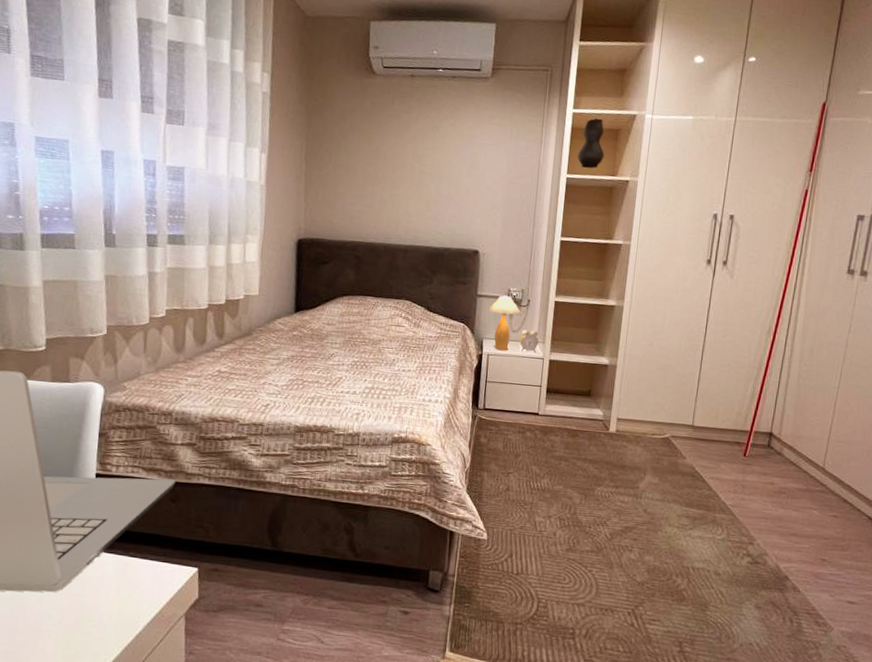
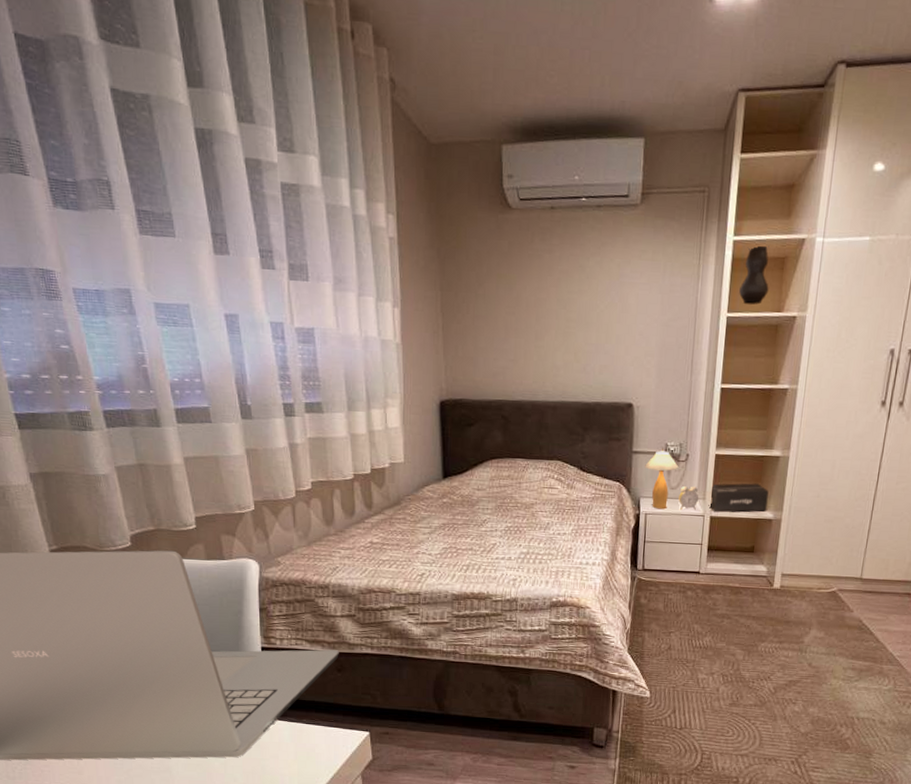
box: none [548,329,605,358] -> present [708,483,769,513]

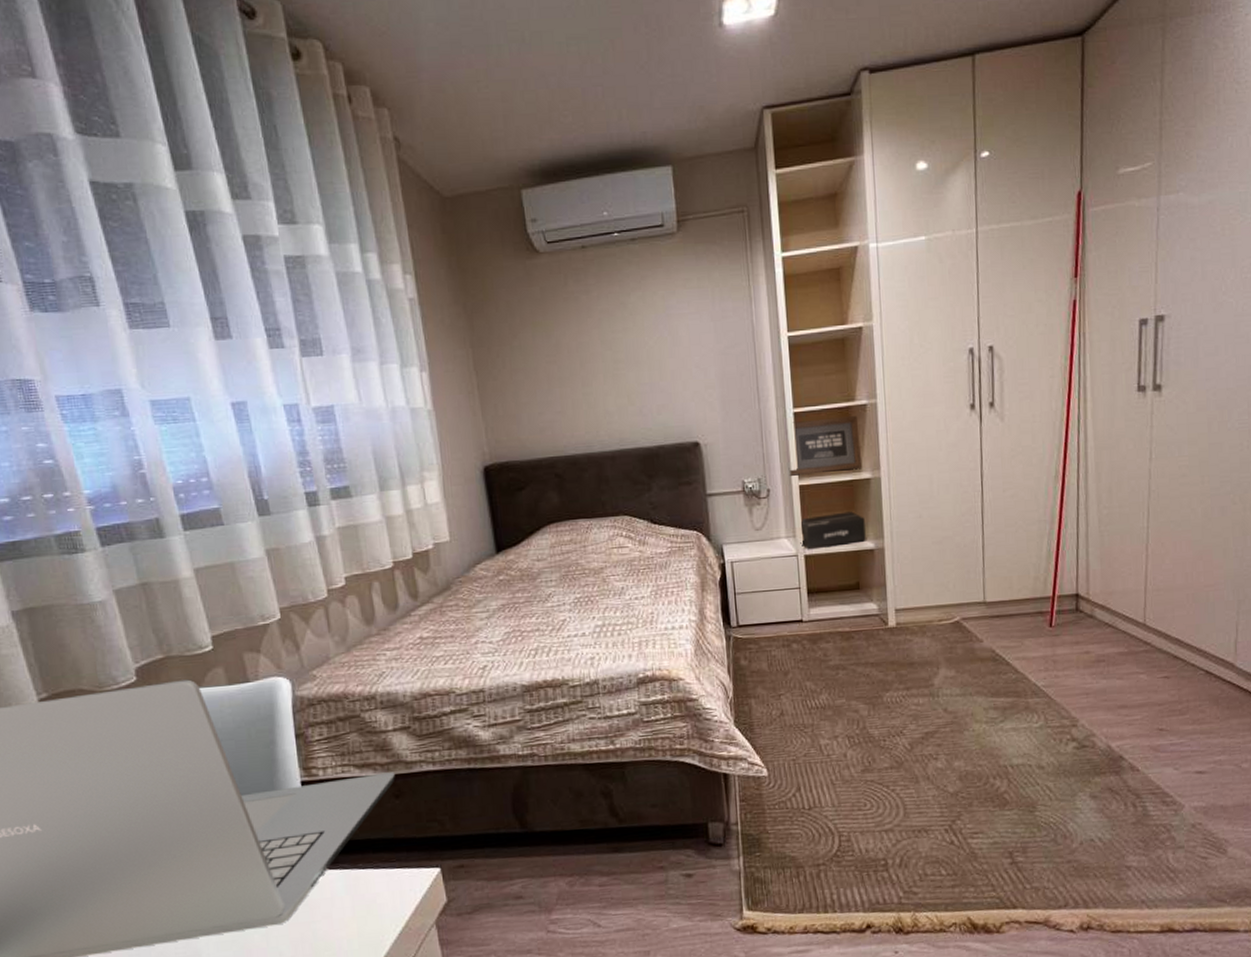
table lamp: present [645,447,679,509] -> none [723,485,761,555]
alarm clock: present [678,486,699,510] -> none [766,523,789,553]
picture frame: none [708,396,777,447] -> present [788,416,863,476]
vase: present [739,245,769,305] -> none [797,258,828,322]

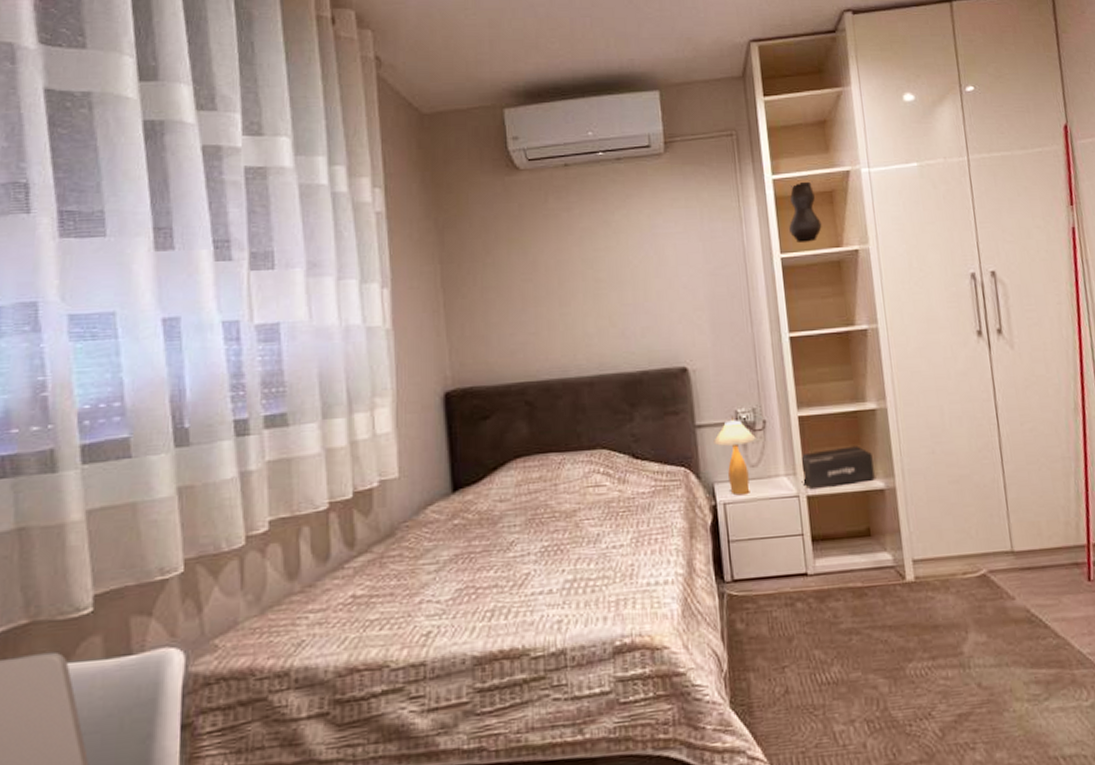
table lamp: none [723,485,761,555] -> present [714,415,756,496]
picture frame: present [788,416,863,476] -> none [786,342,867,406]
vase: none [797,258,828,322] -> present [789,181,822,244]

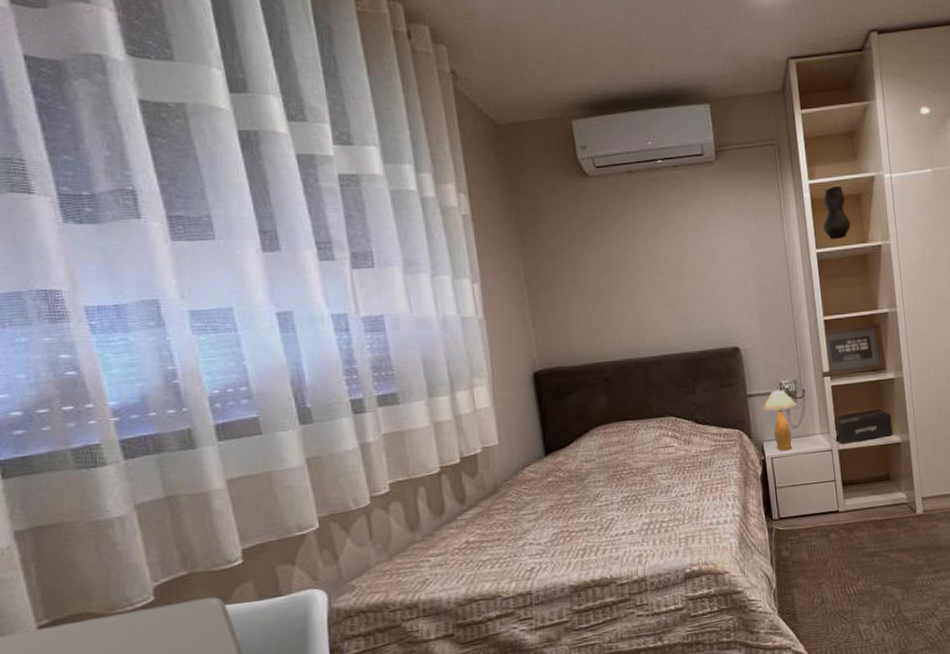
picture frame: none [786,342,867,406] -> present [821,323,887,377]

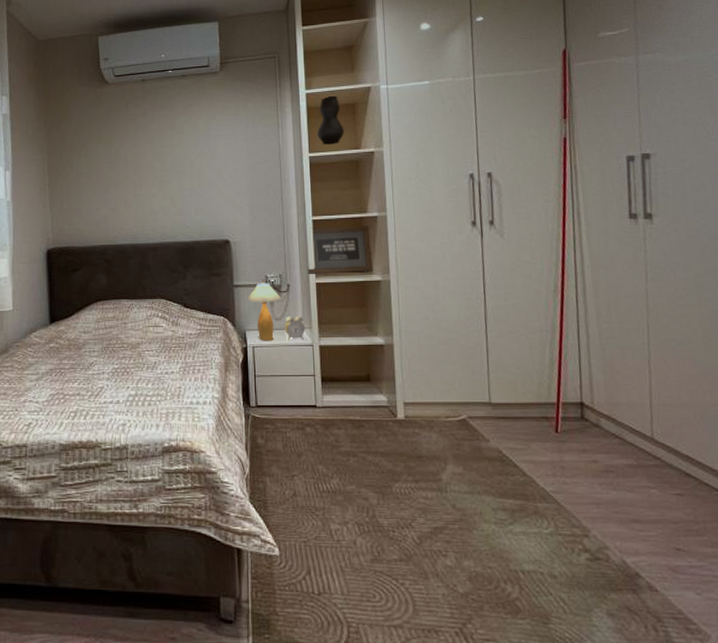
alarm clock: none [802,421,824,449] -> present [285,315,306,341]
box: present [833,408,893,445] -> none [316,309,376,341]

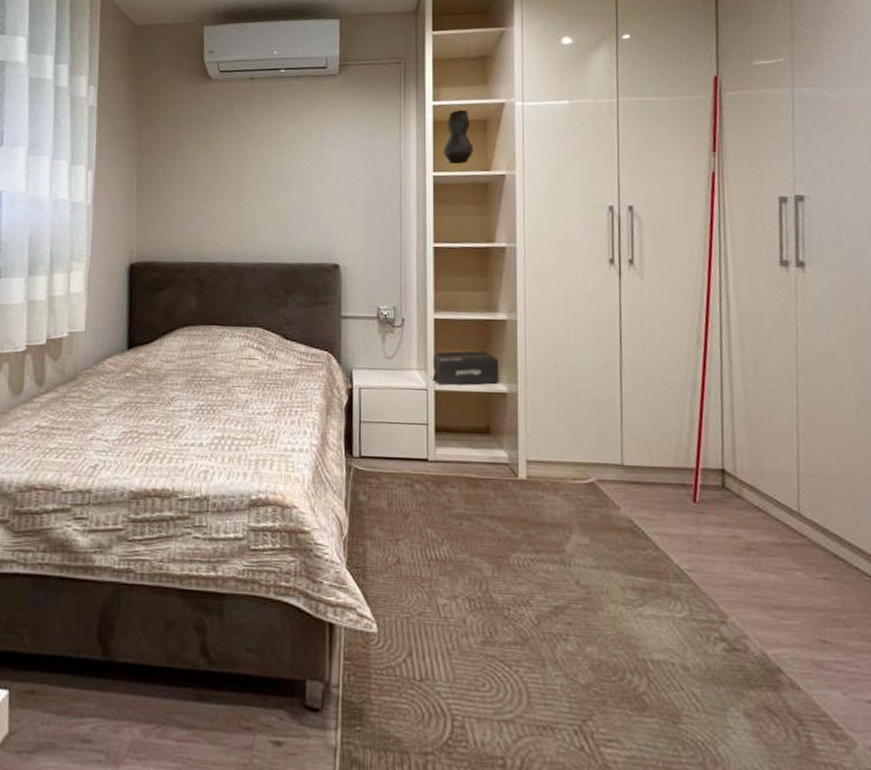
table lamp: present [247,279,281,341] -> none [356,311,394,383]
alarm clock: present [285,315,306,341] -> none [396,354,420,384]
picture frame: present [307,226,374,274] -> none [425,256,499,310]
box: none [316,309,376,341] -> present [431,350,499,386]

